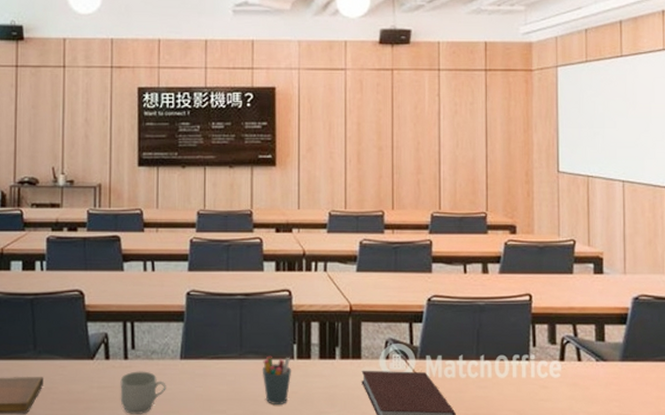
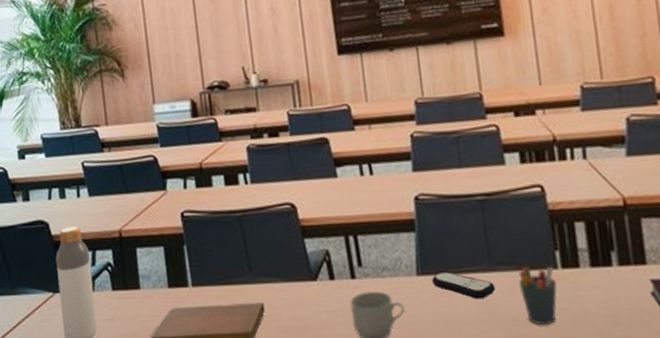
remote control: none [192,358,243,382] -> present [432,272,495,299]

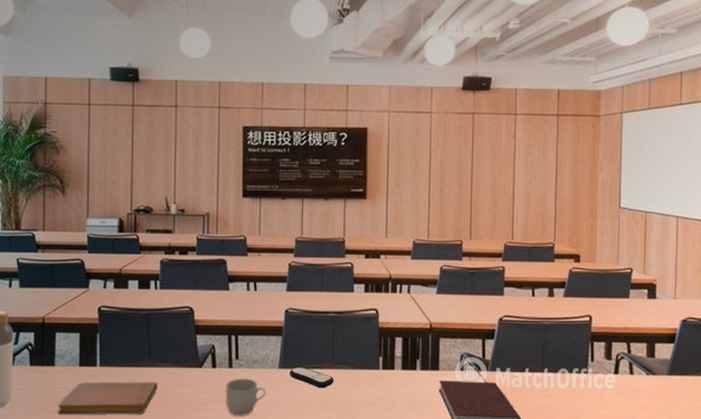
pen holder: present [518,266,558,325] -> none [351,366,378,409]

